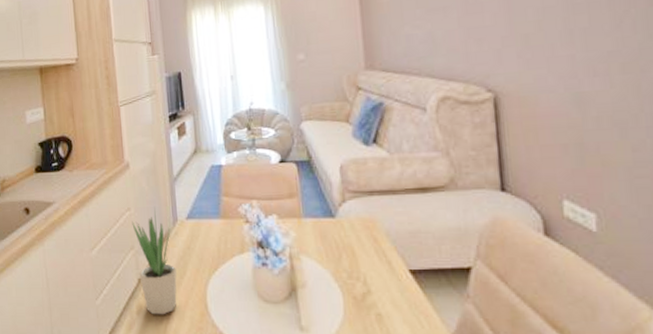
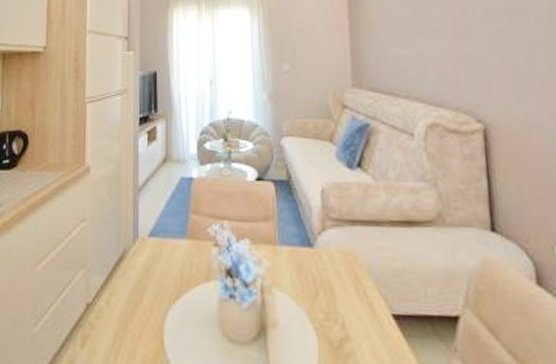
potted plant: present [132,209,177,315] -> none [86,222,131,351]

